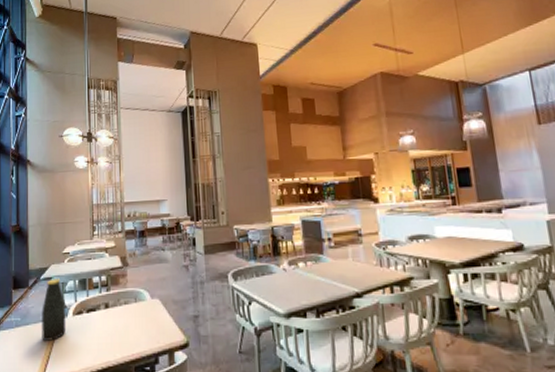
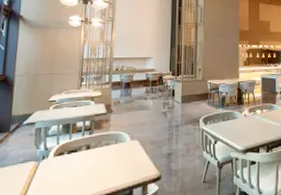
bottle: present [42,278,66,341] -> none [19,123,48,181]

